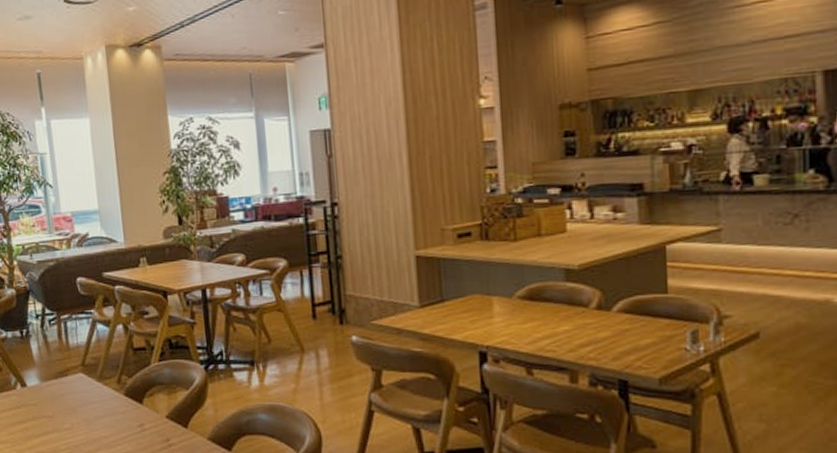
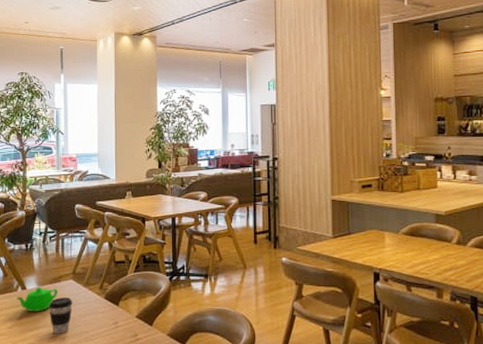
teapot: none [16,384,67,414] -> present [16,287,59,312]
coffee cup: none [56,395,86,440] -> present [48,298,73,334]

